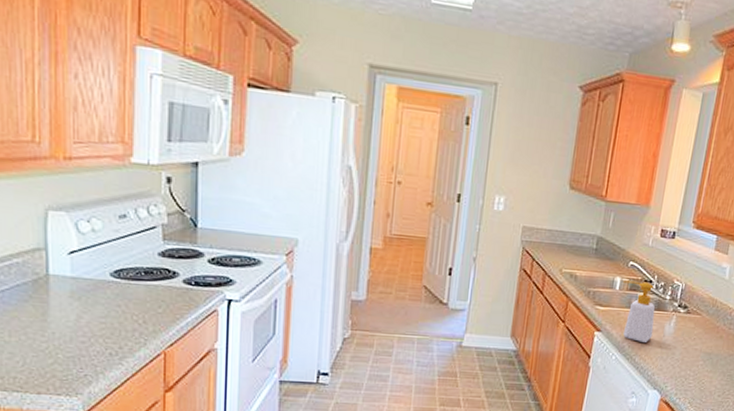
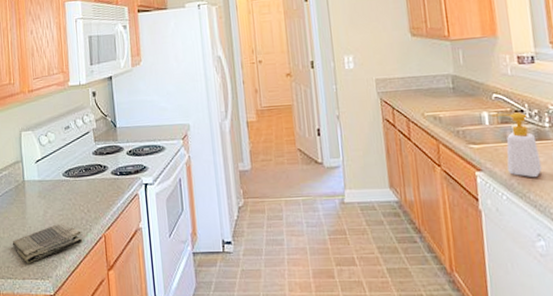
dish towel: none [23,332,133,376] -> present [12,222,83,263]

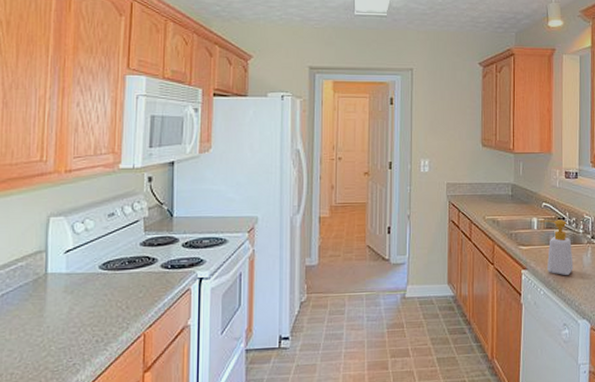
dish towel: present [12,222,83,263] -> none [20,320,117,368]

